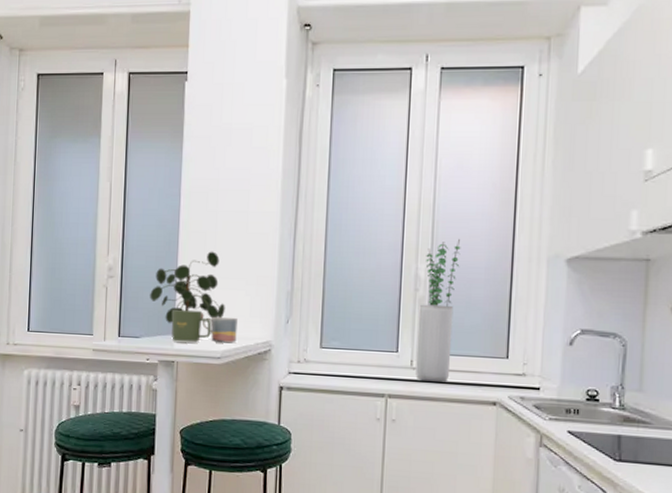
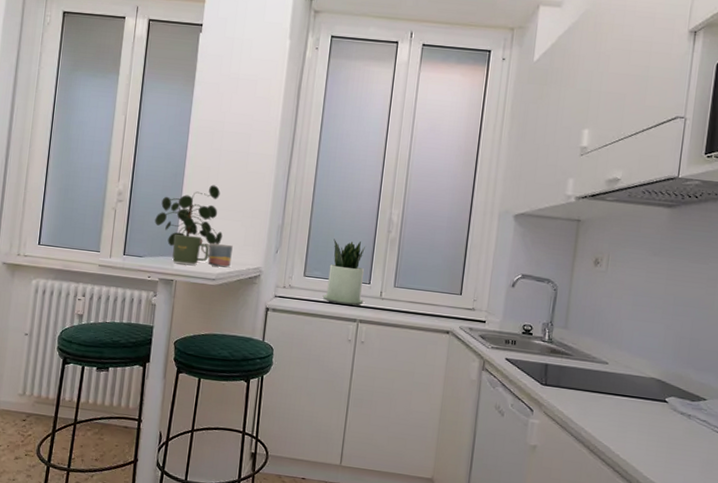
planter: none [343,302,393,378] -> present [322,239,365,306]
vase: present [416,239,461,382] -> none [384,191,429,312]

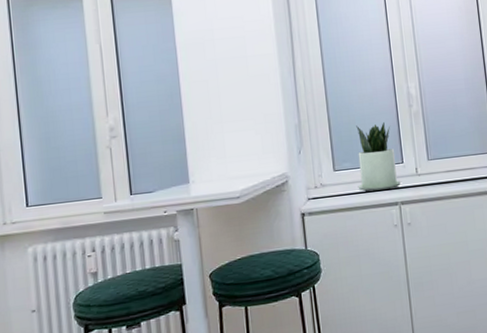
potted plant: present [155,185,223,247] -> none [158,97,238,174]
mug: present [172,234,209,265] -> none [183,155,227,191]
mug: present [201,243,233,268] -> none [217,156,253,184]

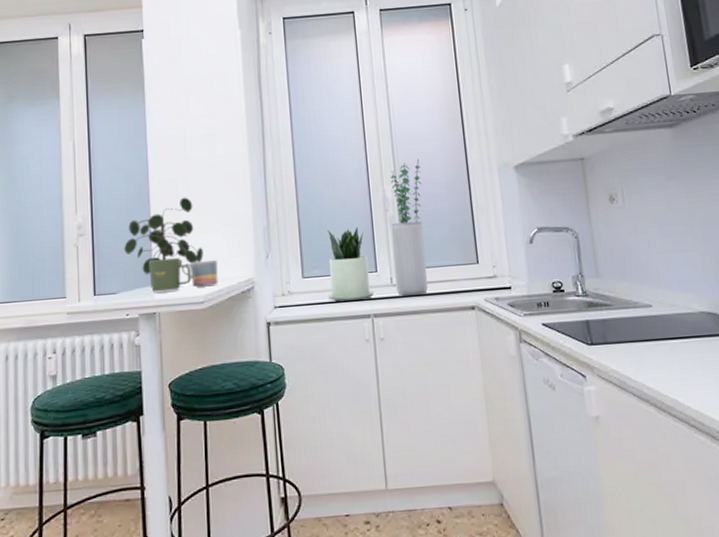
potted plant: none [158,97,238,174] -> present [124,197,204,276]
mug: none [183,155,227,191] -> present [148,257,192,294]
mug: none [217,156,253,184] -> present [182,259,218,288]
vase: none [414,58,450,184] -> present [390,159,428,296]

